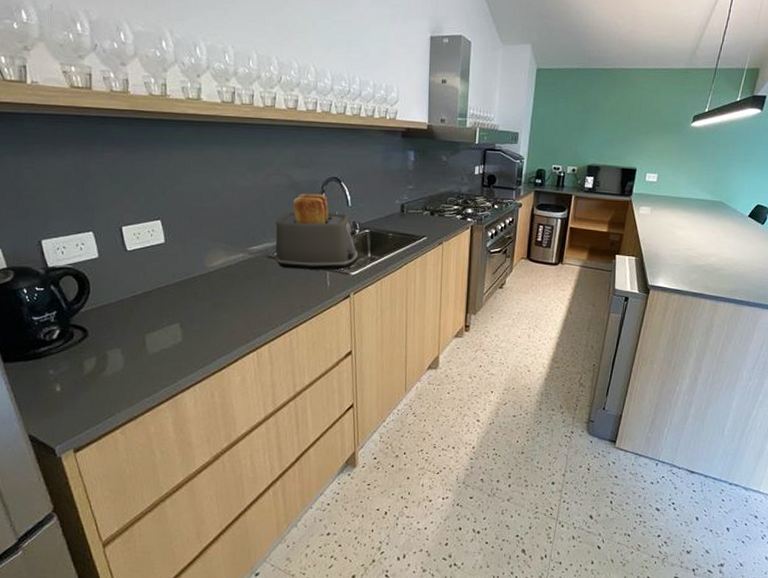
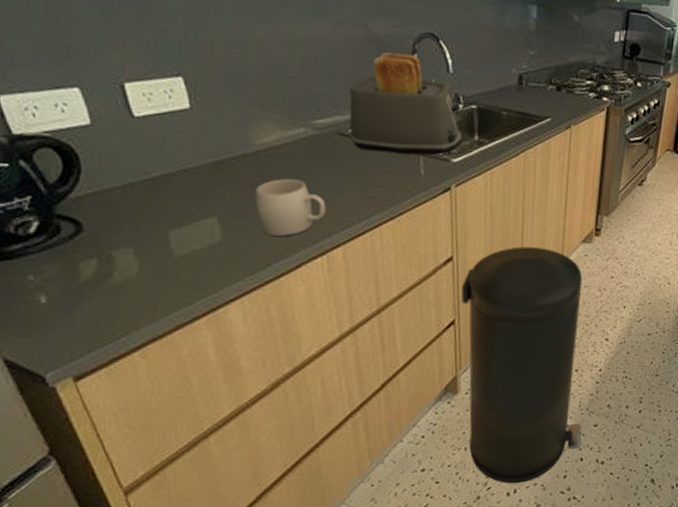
mug: none [207,293,257,337] -> present [255,179,326,236]
pedal bin: none [359,342,460,548] -> present [462,247,583,483]

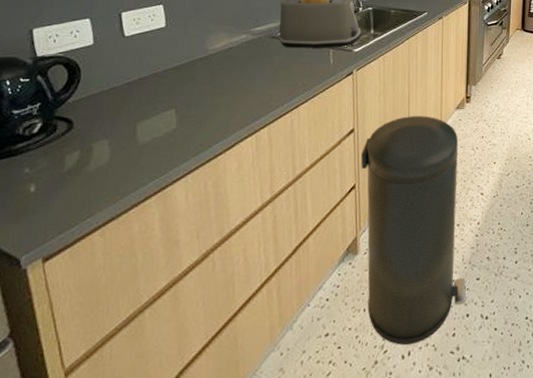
mug: present [255,179,326,236] -> none [205,75,258,121]

